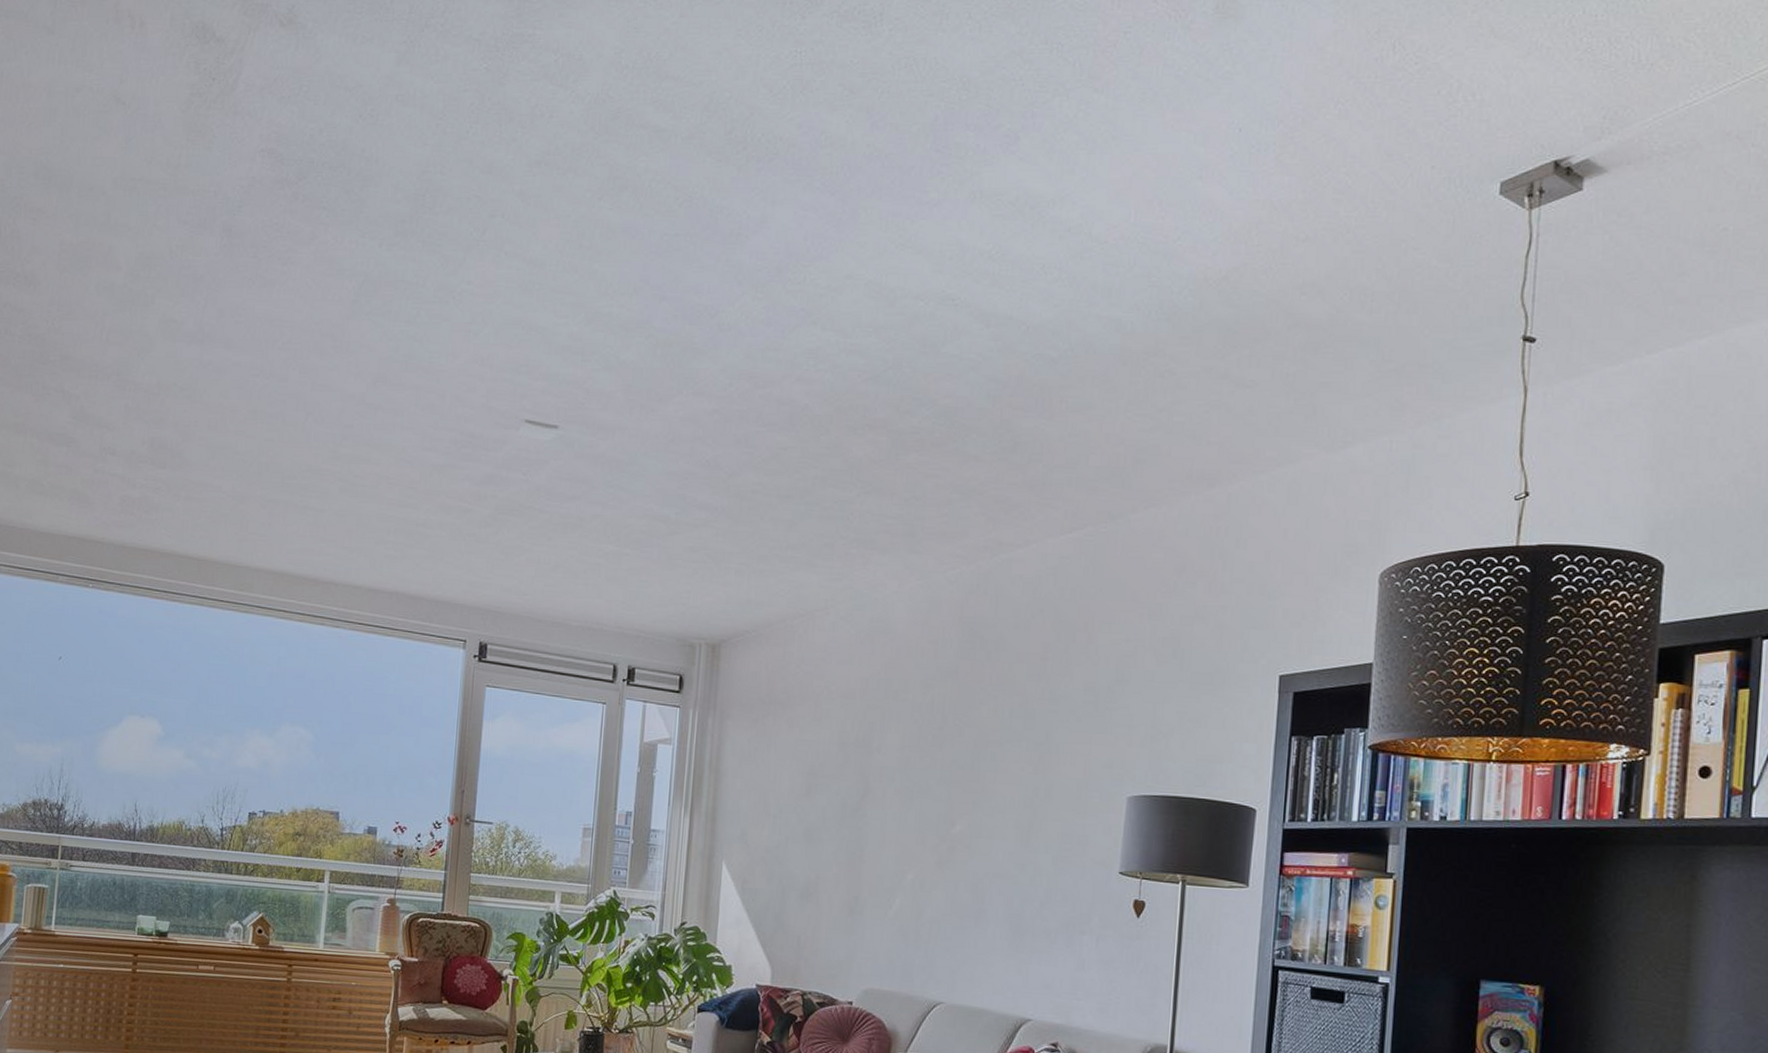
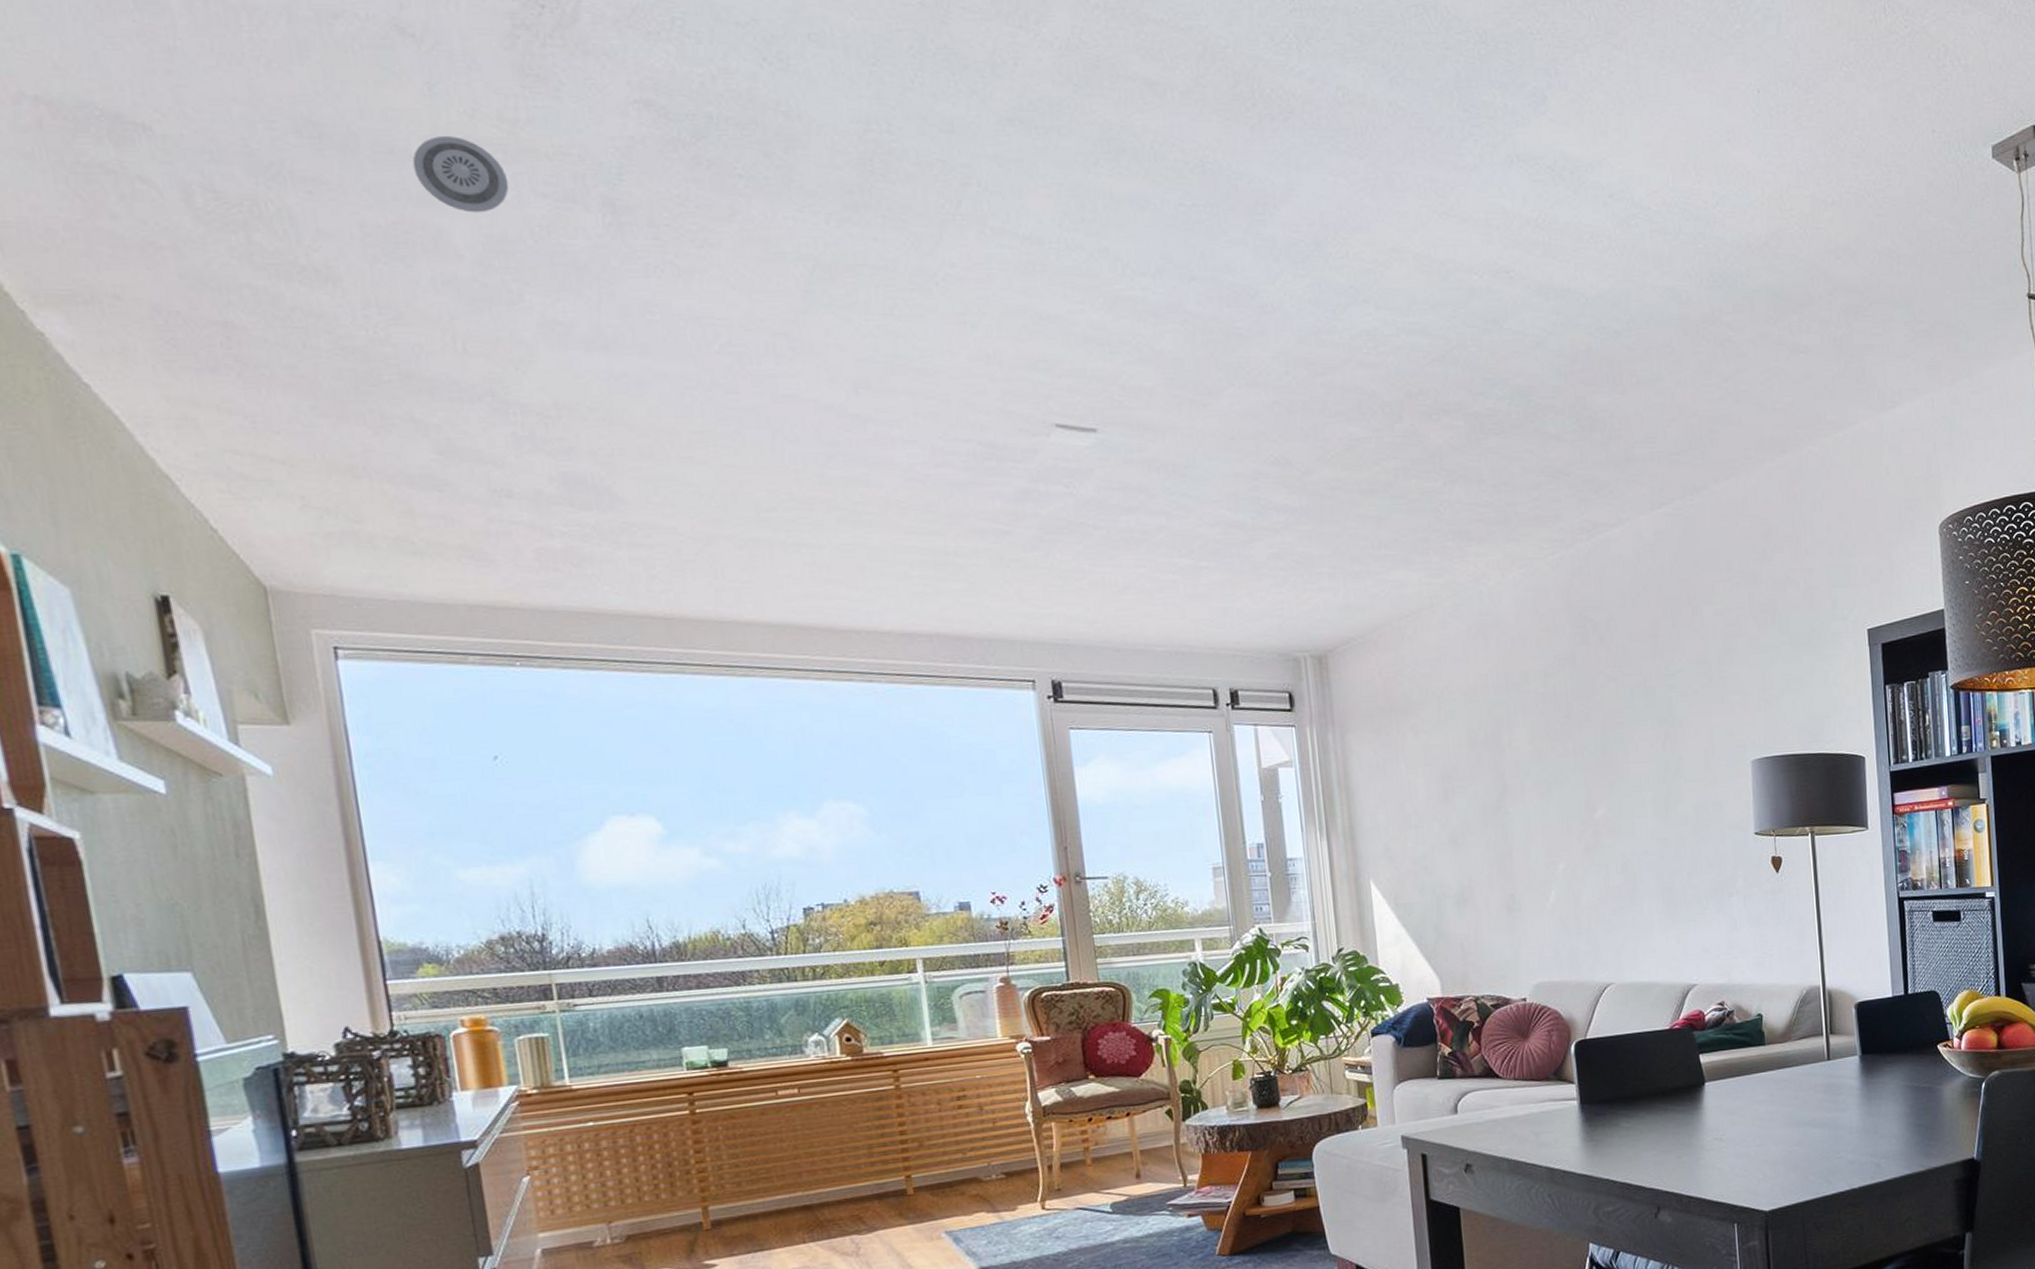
smoke detector: none [103,178,163,235] -> present [412,136,510,213]

